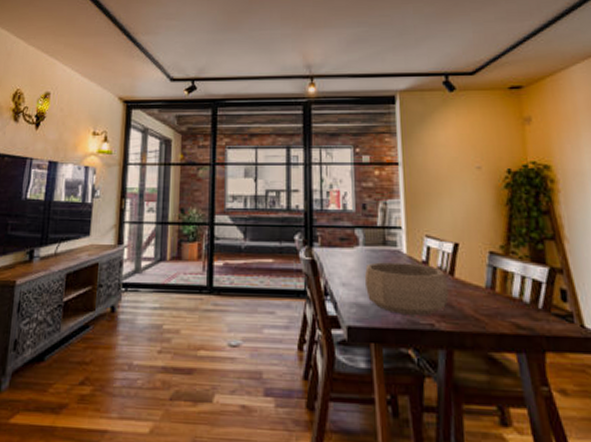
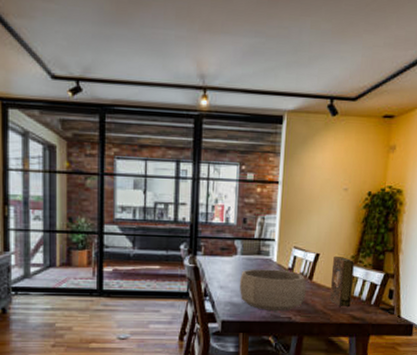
book: none [477,247,511,311] -> present [329,257,354,306]

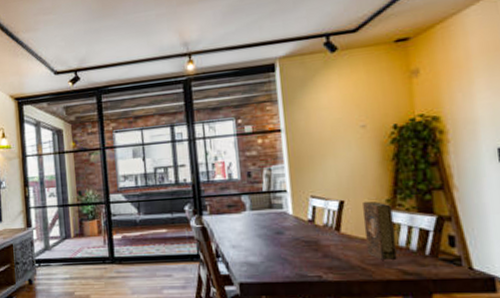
decorative bowl: present [239,269,307,312] -> none [252,223,336,270]

